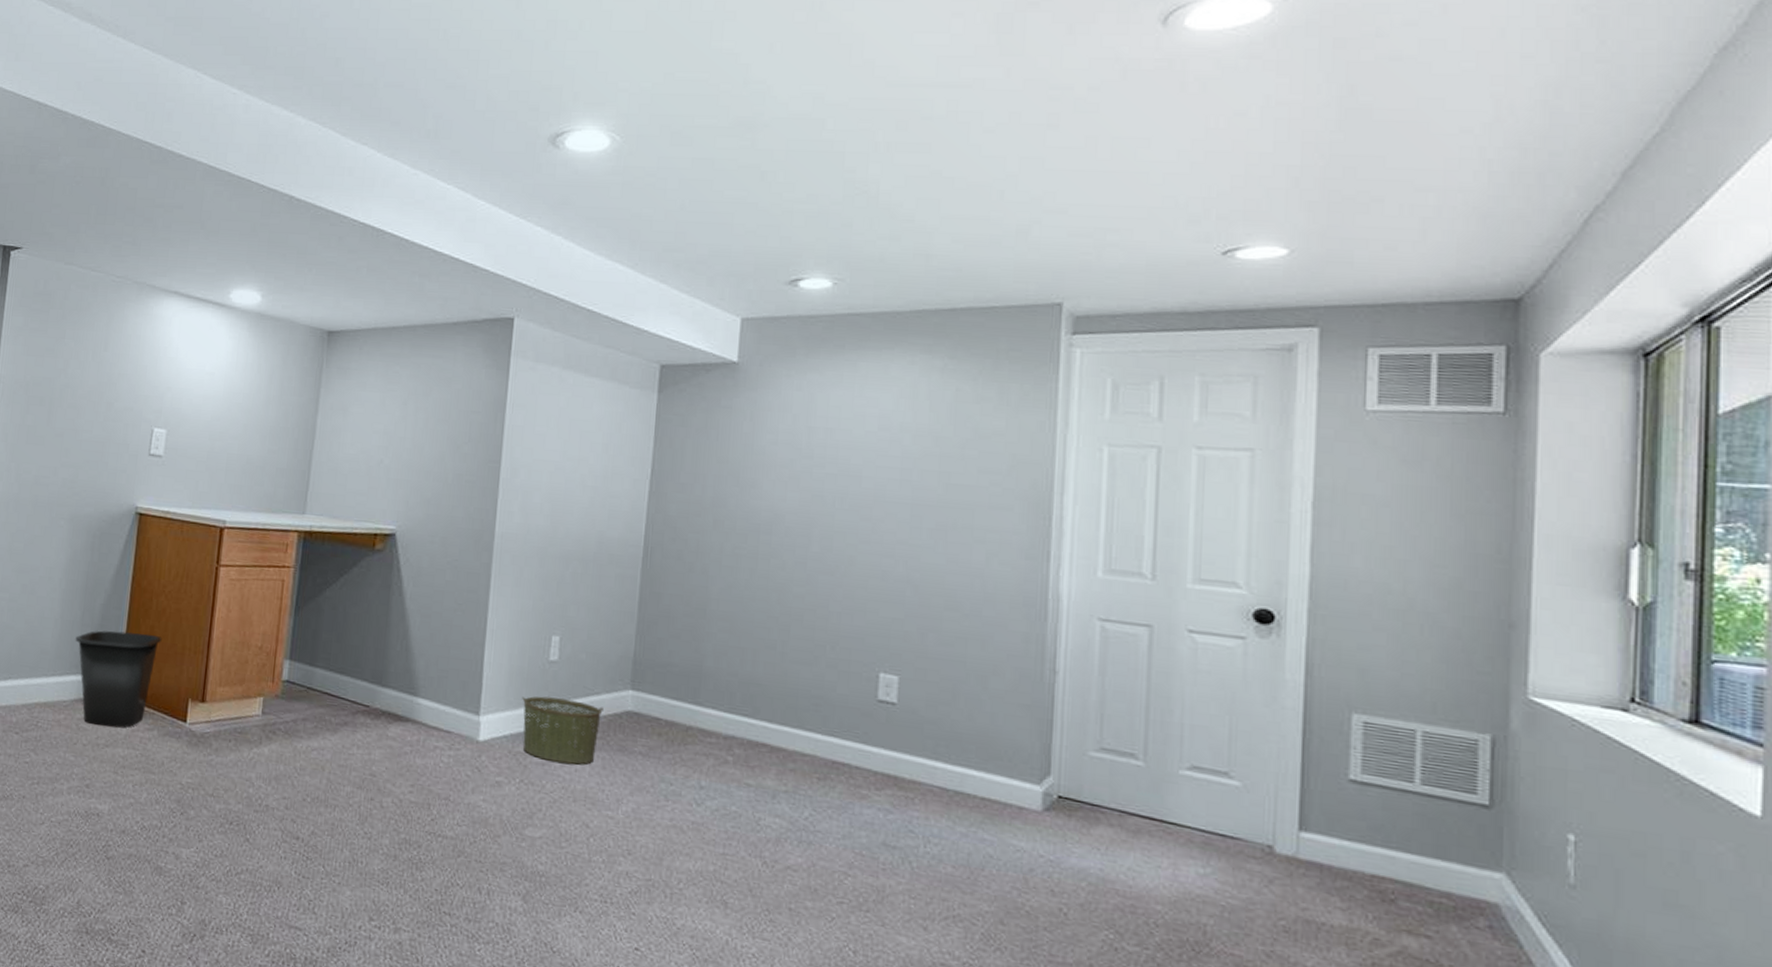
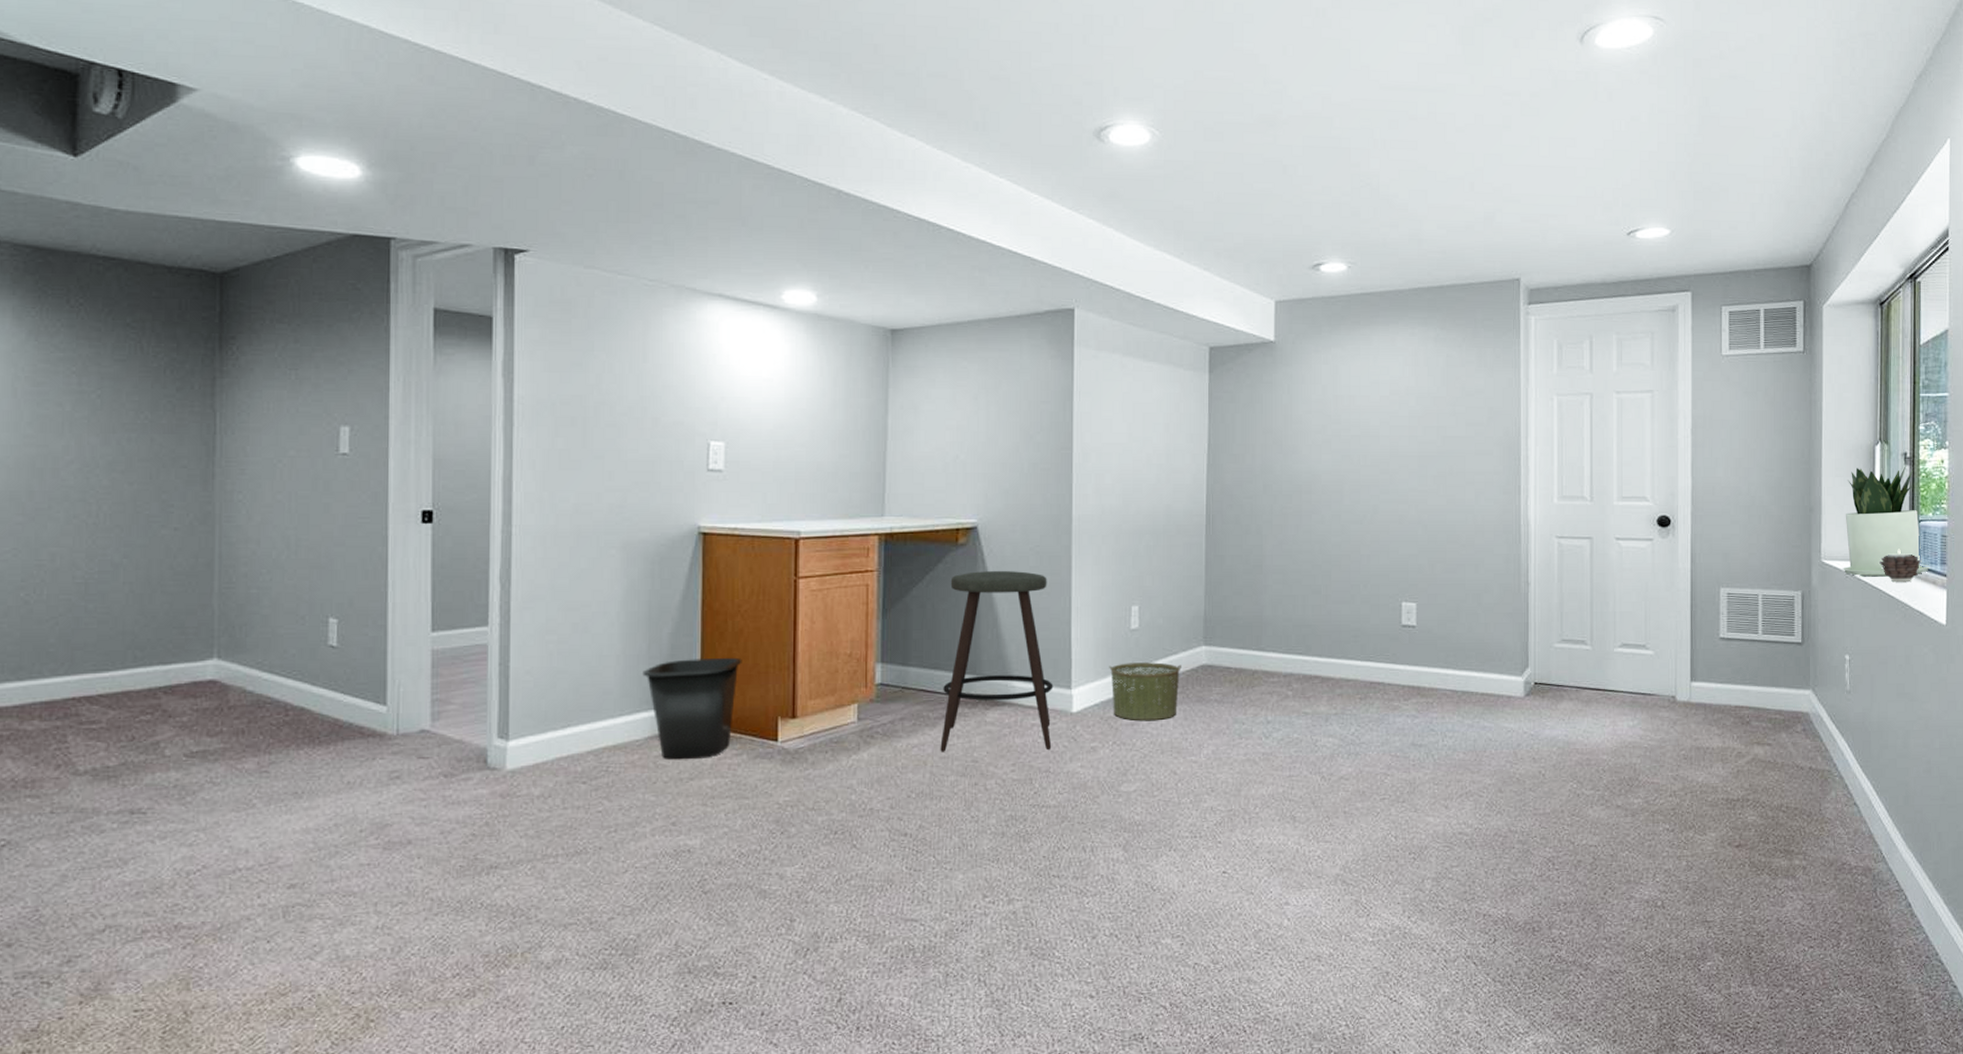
bar stool: none [339,579,463,777] -> present [940,571,1053,752]
planter: none [1565,576,1732,738] -> present [1842,464,1930,576]
candle: none [1634,698,1714,746] -> present [1879,550,1921,581]

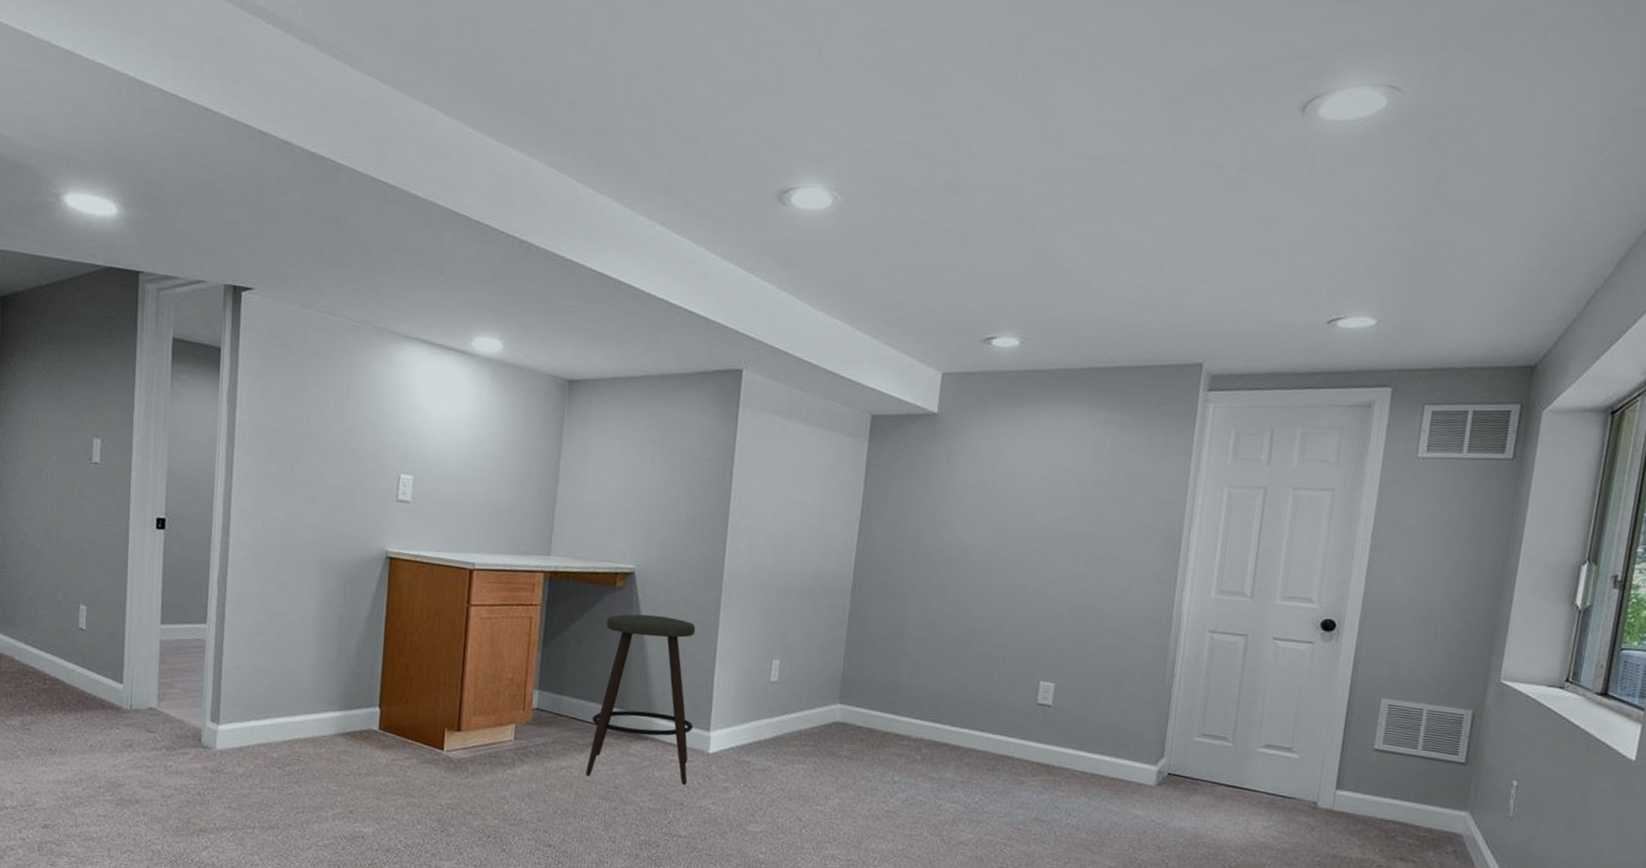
waste bin: present [642,657,742,759] -> none [332,669,417,757]
basket: present [1109,662,1181,721] -> none [747,712,816,770]
planter: present [1842,464,1930,576] -> none [1522,587,1627,705]
candle: present [1879,550,1921,581] -> none [1567,678,1616,712]

